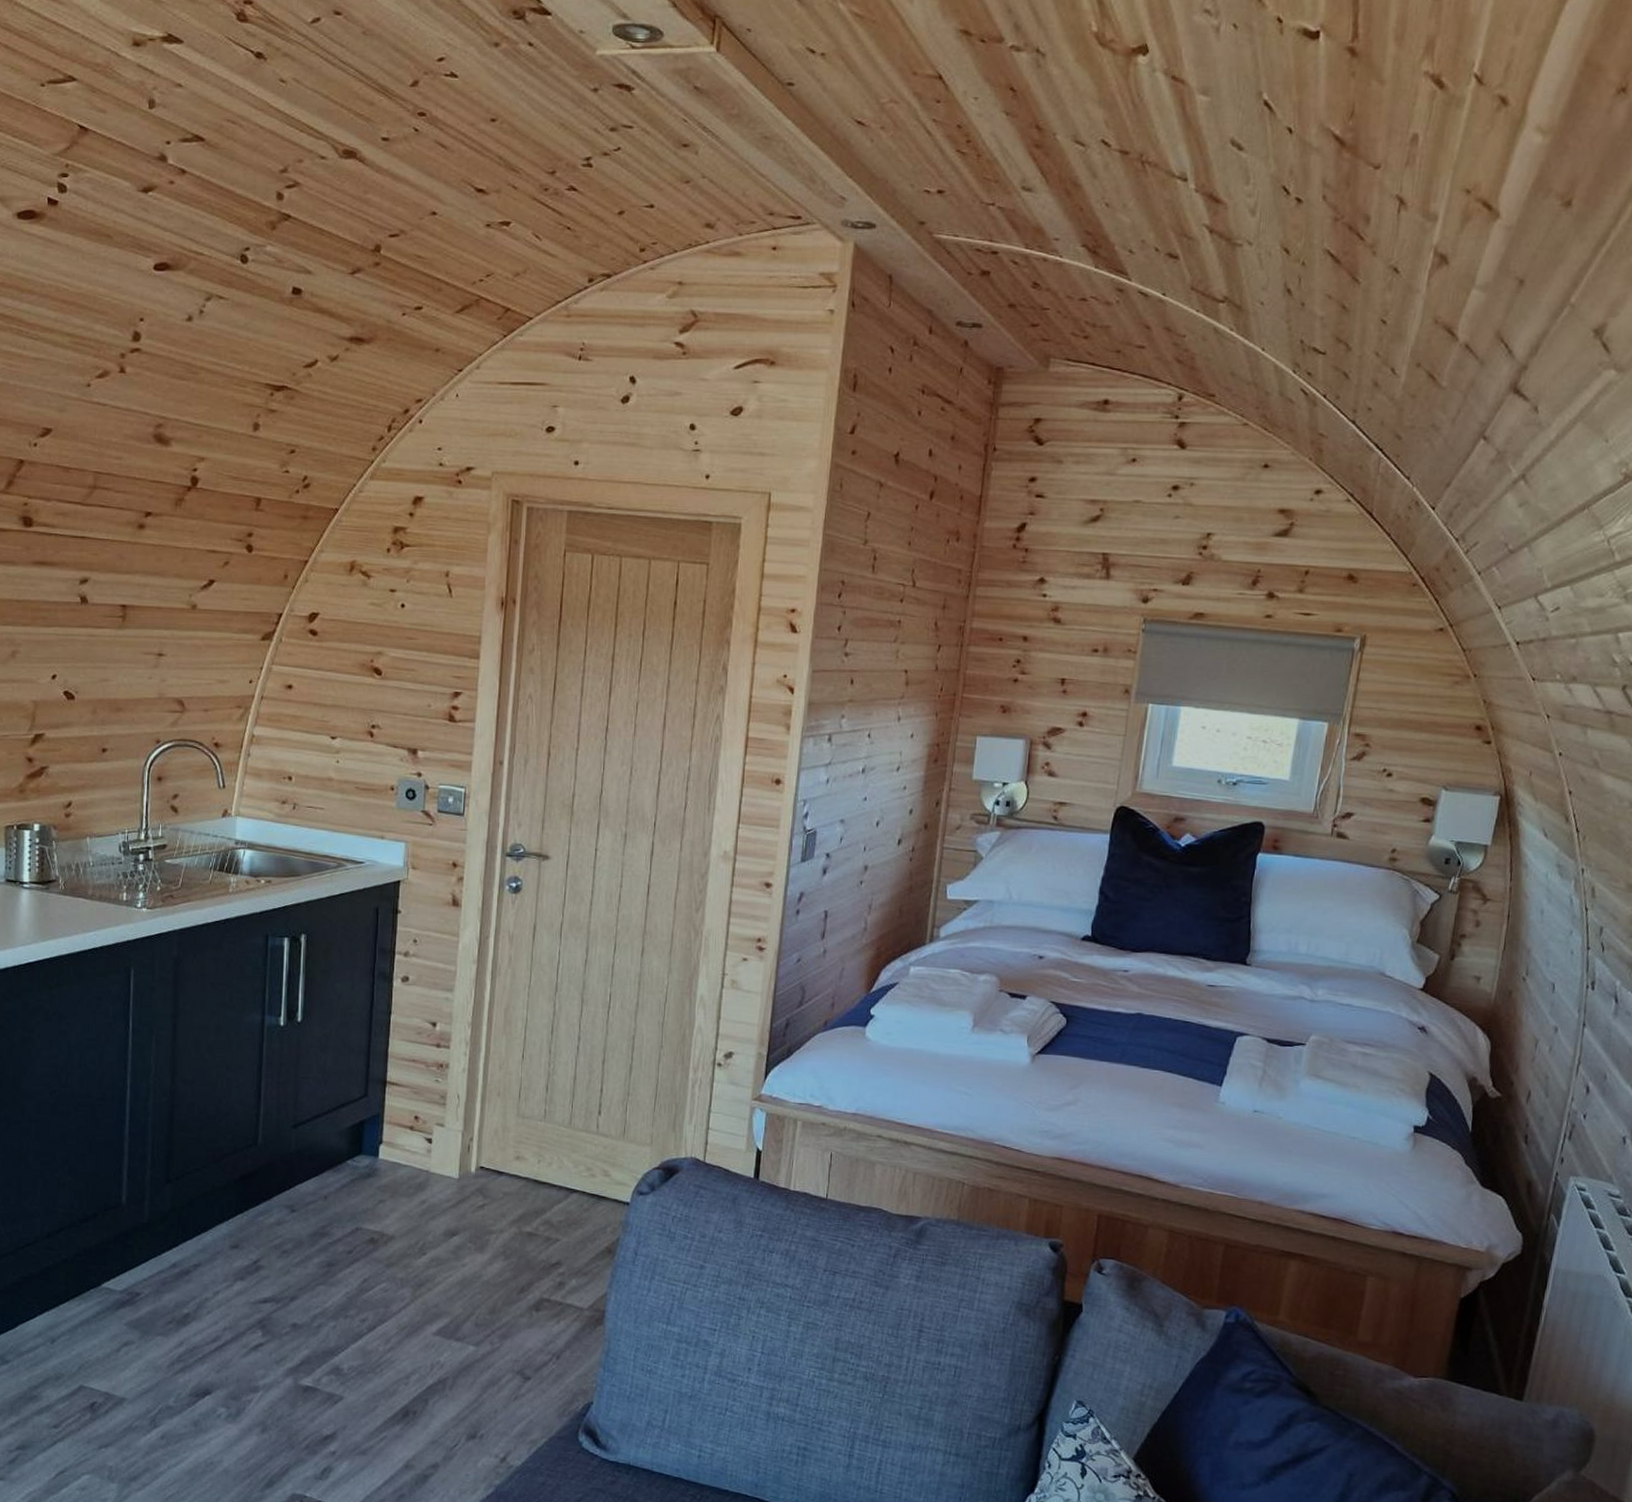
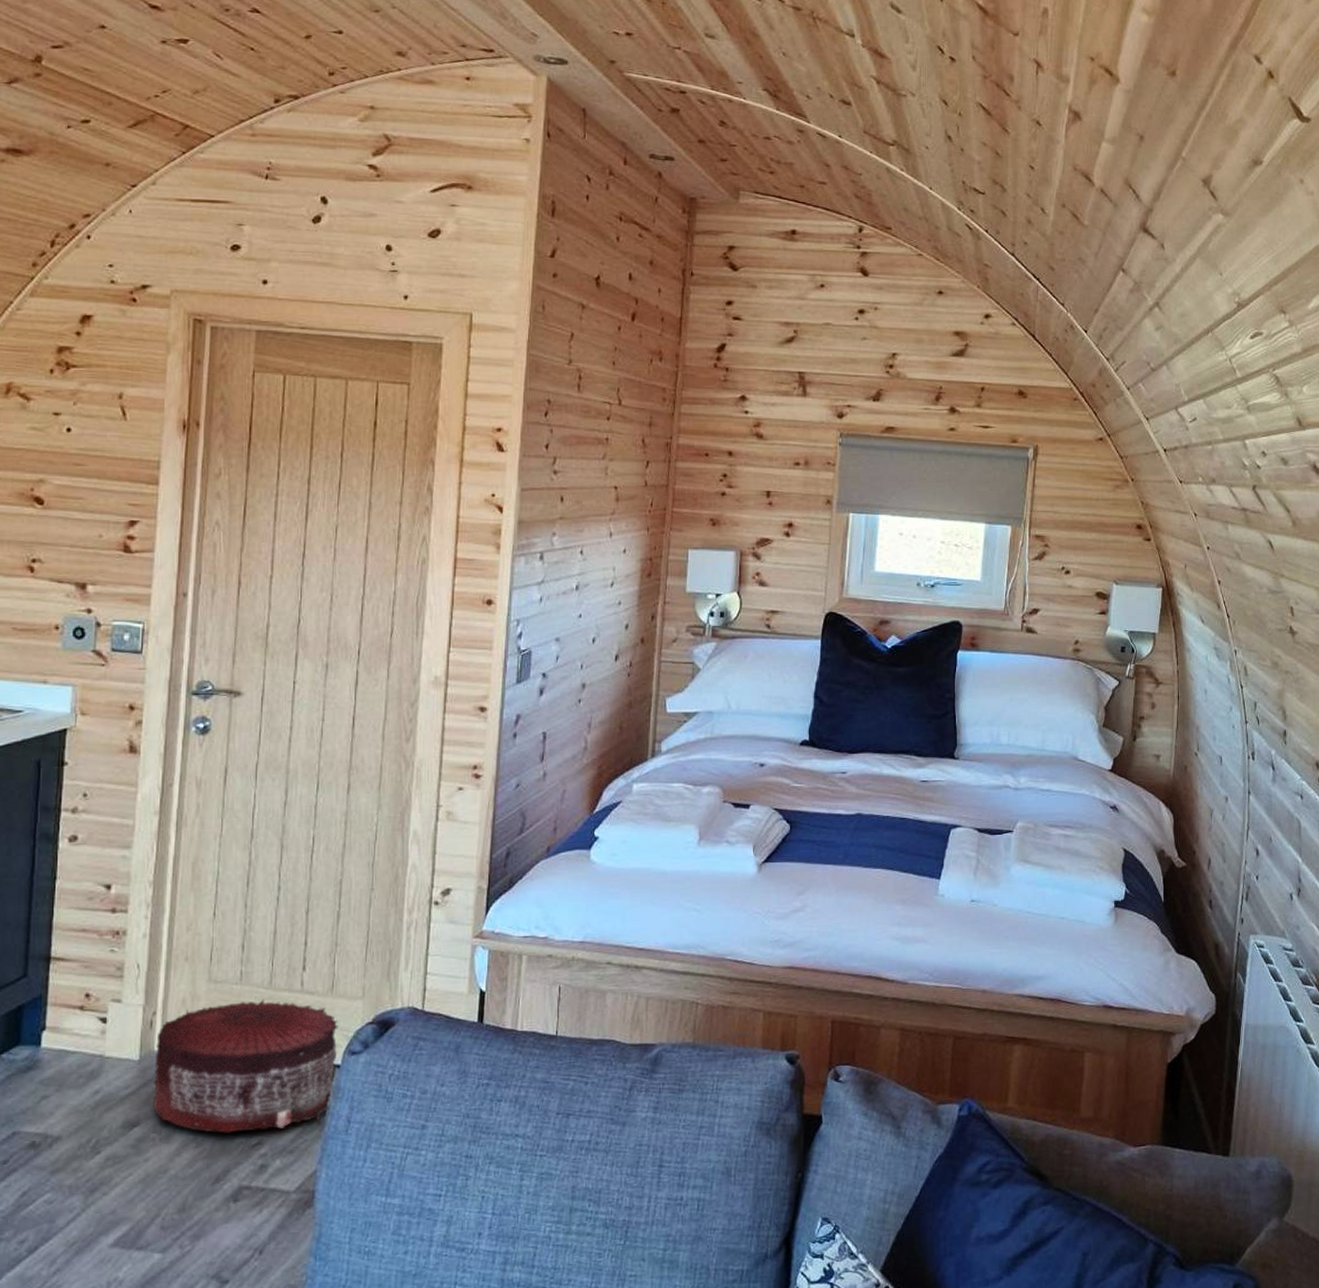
pouf: none [470,1136,629,1253] -> present [154,998,338,1134]

